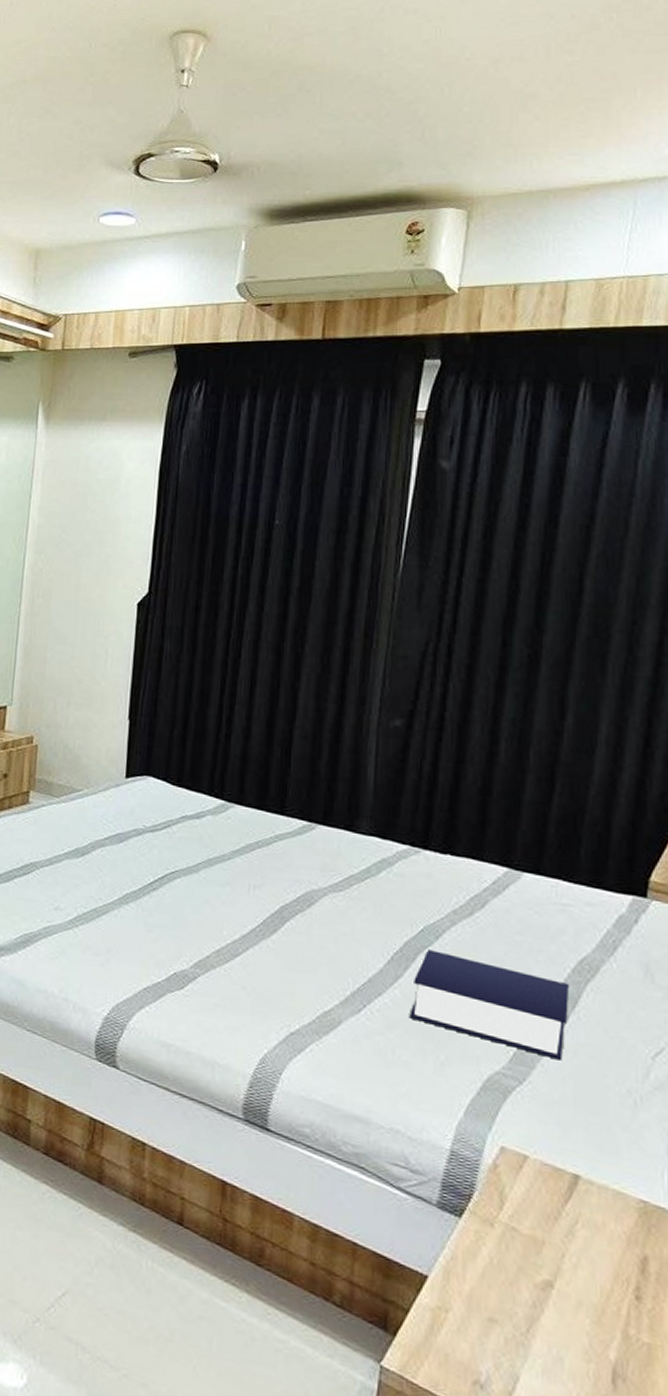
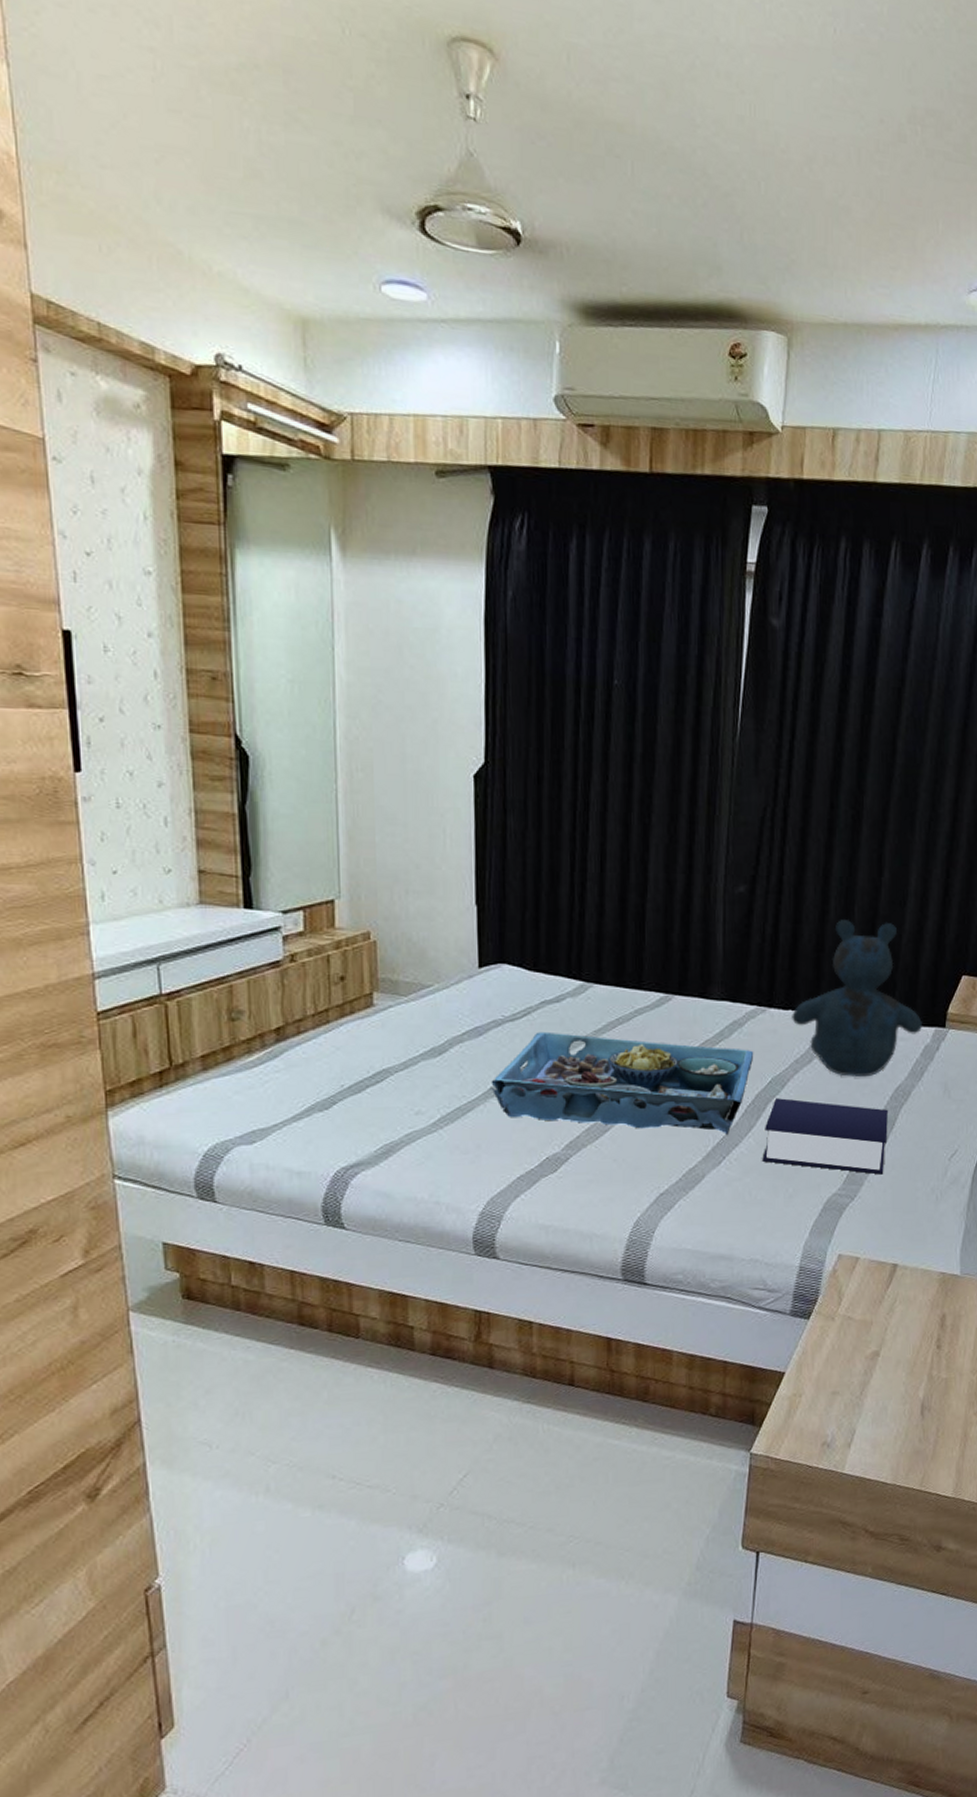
serving tray: none [126,845,405,981] -> present [491,1031,754,1134]
teddy bear: none [450,763,615,942] -> present [792,920,922,1078]

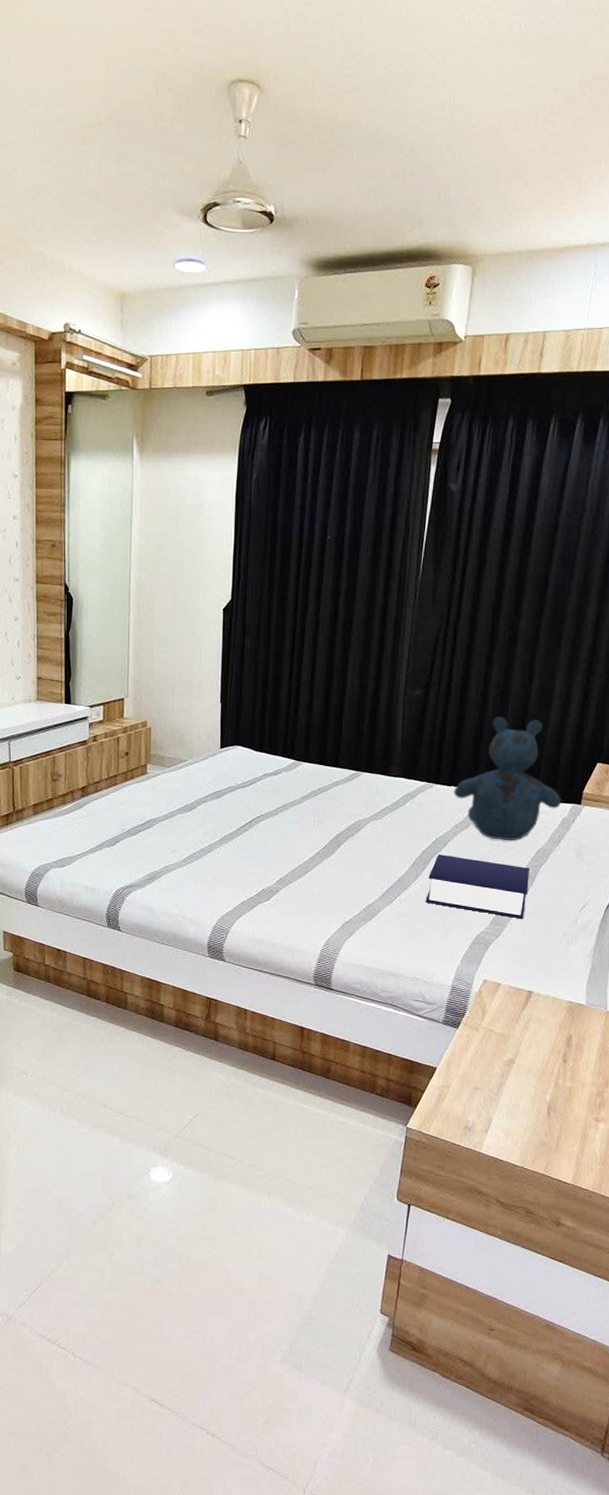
serving tray: present [491,1031,754,1134] -> none [225,796,423,880]

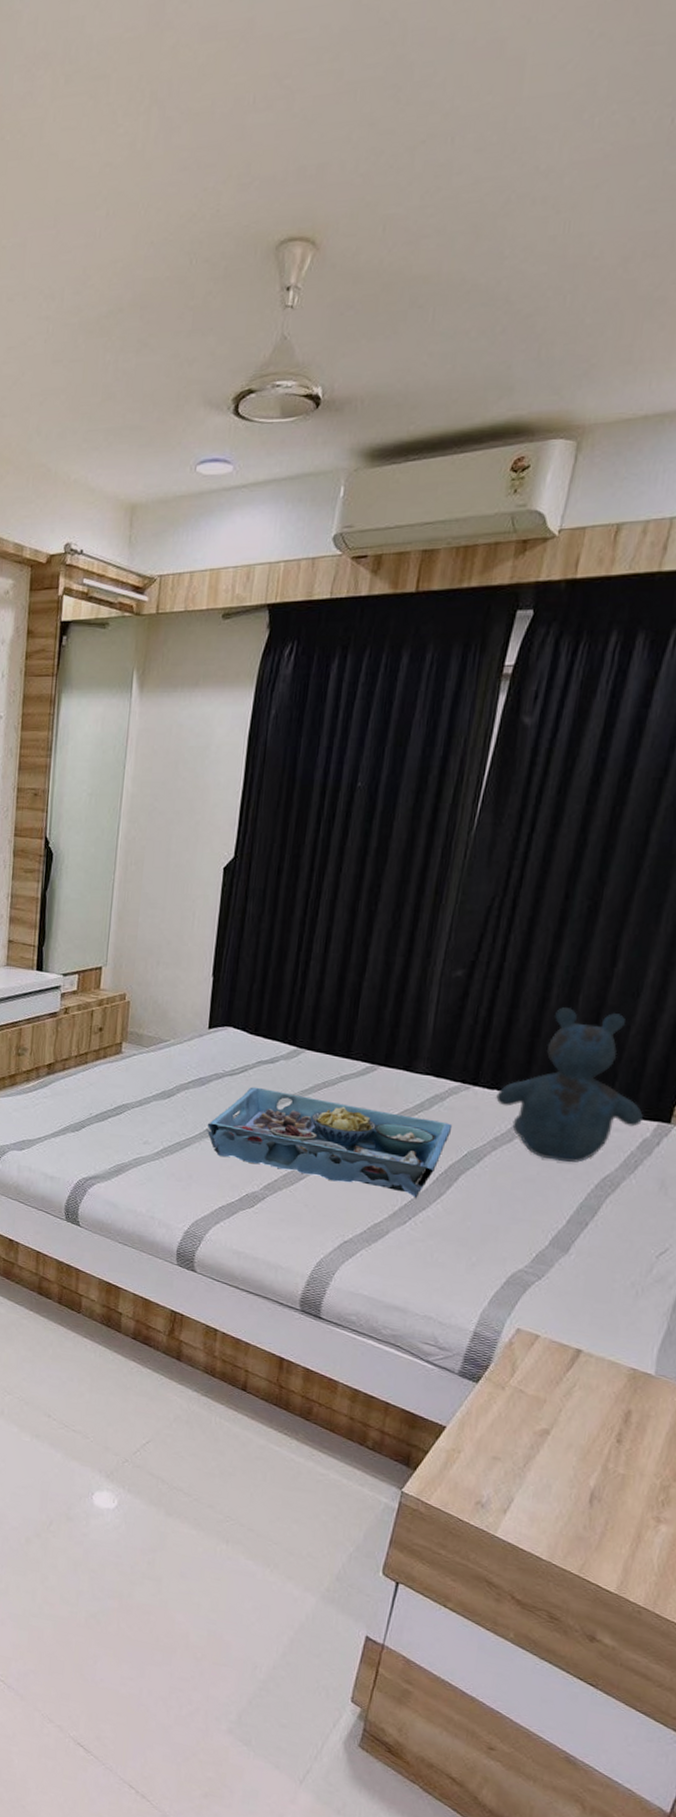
serving tray: none [225,796,423,880] -> present [206,1087,453,1198]
book: present [426,854,529,919] -> none [448,1171,591,1260]

